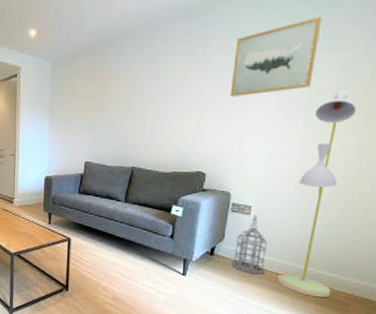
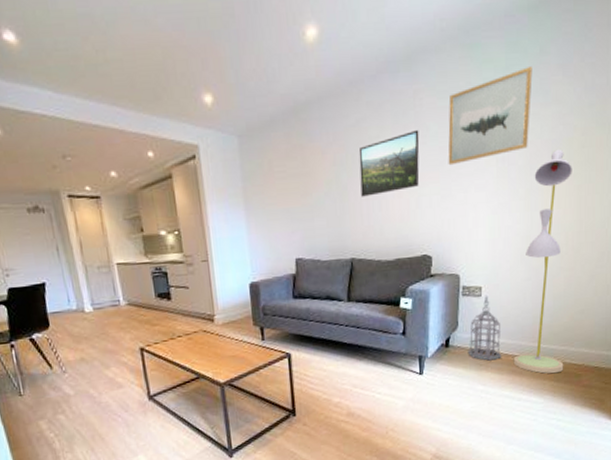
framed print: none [147,65,206,117] -> present [359,129,420,197]

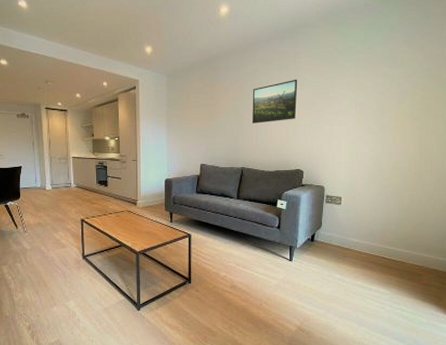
wall art: present [448,67,533,166] -> none [318,40,384,106]
lantern: present [467,296,502,361] -> none [328,205,357,255]
floor lamp: present [513,149,572,374] -> none [365,99,415,271]

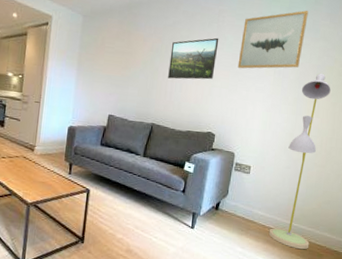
wall art: none [318,40,384,106] -> present [237,10,308,69]
floor lamp: none [365,99,415,271] -> present [268,73,331,250]

